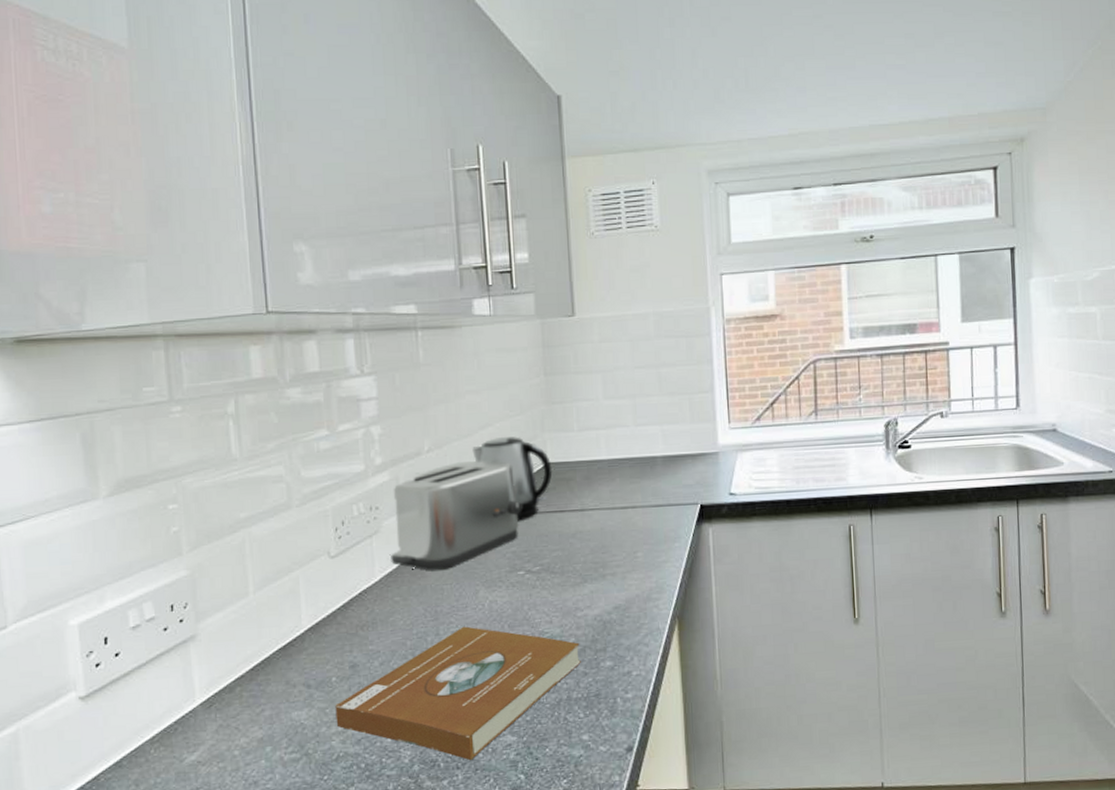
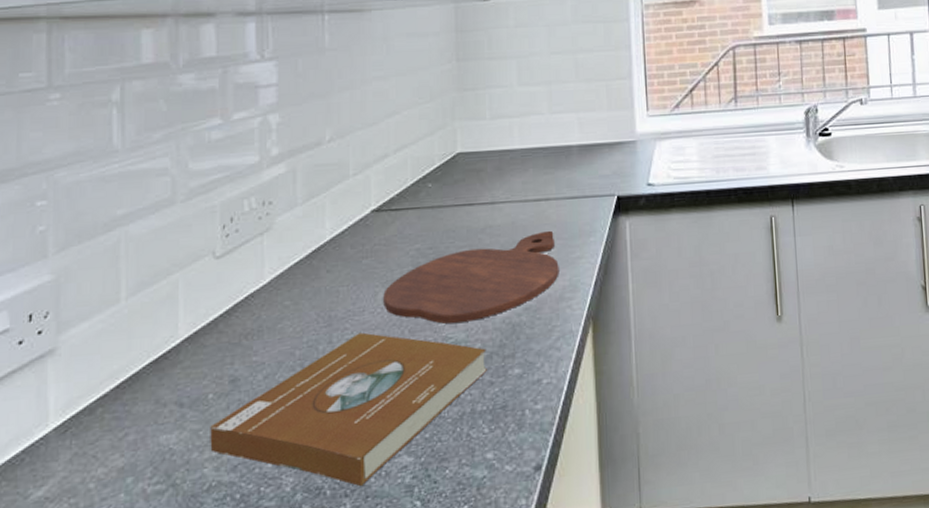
toaster: present [389,461,521,570] -> none [281,151,427,271]
kettle: present [472,436,553,521] -> none [377,124,462,215]
cutting board: none [484,536,646,620] -> present [383,230,559,324]

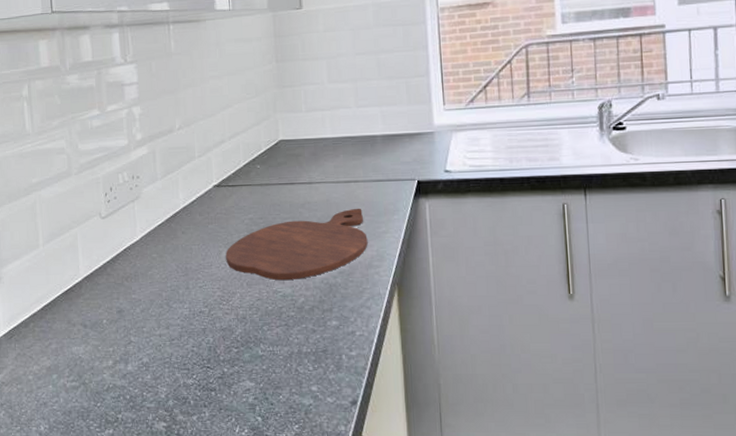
book: present [210,332,488,487] -> none [106,282,311,401]

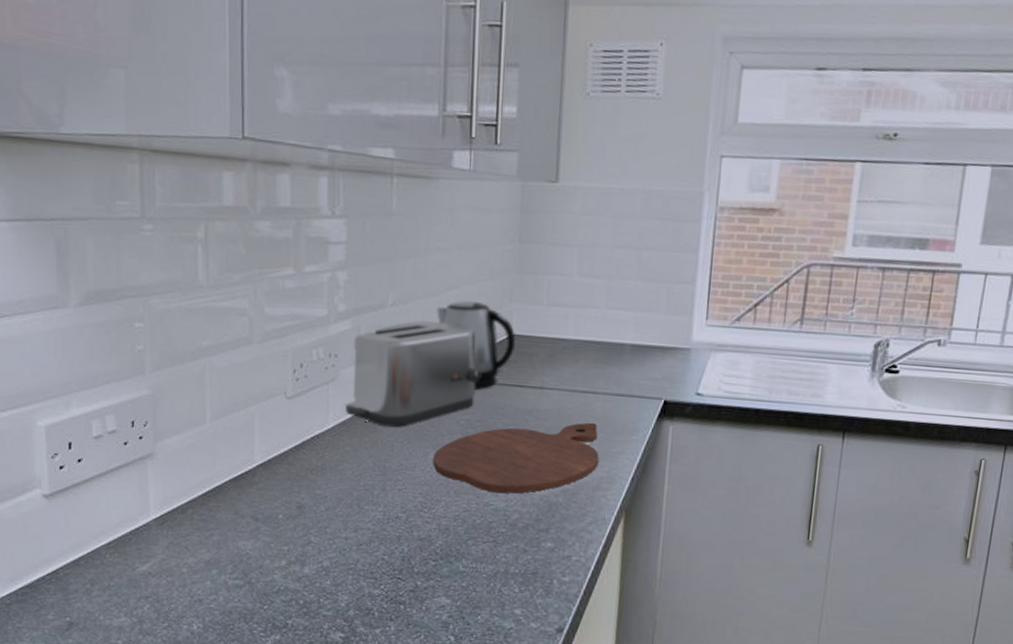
toaster: none [148,138,257,232] -> present [344,320,480,427]
kettle: none [215,116,284,191] -> present [437,300,516,389]

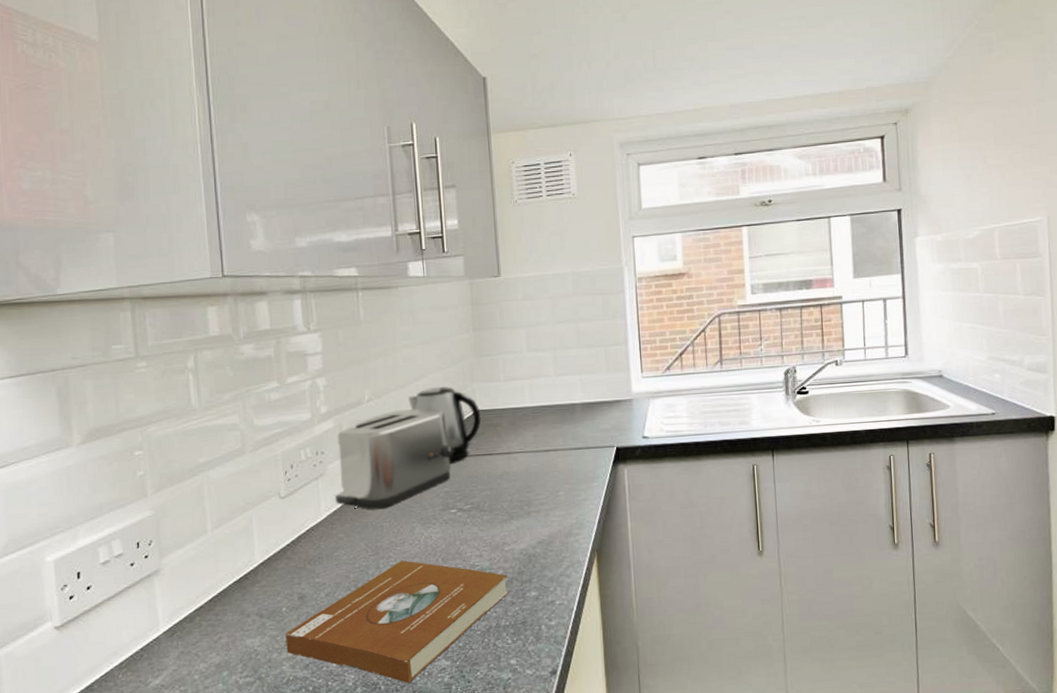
book: none [279,486,523,615] -> present [285,560,510,684]
cutting board: present [433,422,599,494] -> none [419,476,568,554]

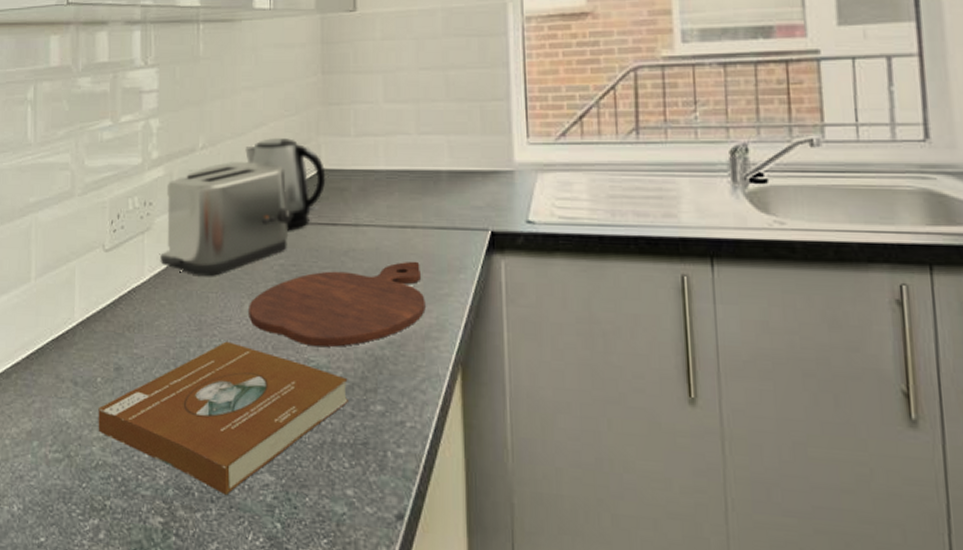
cutting board: none [419,476,568,554] -> present [249,261,426,347]

